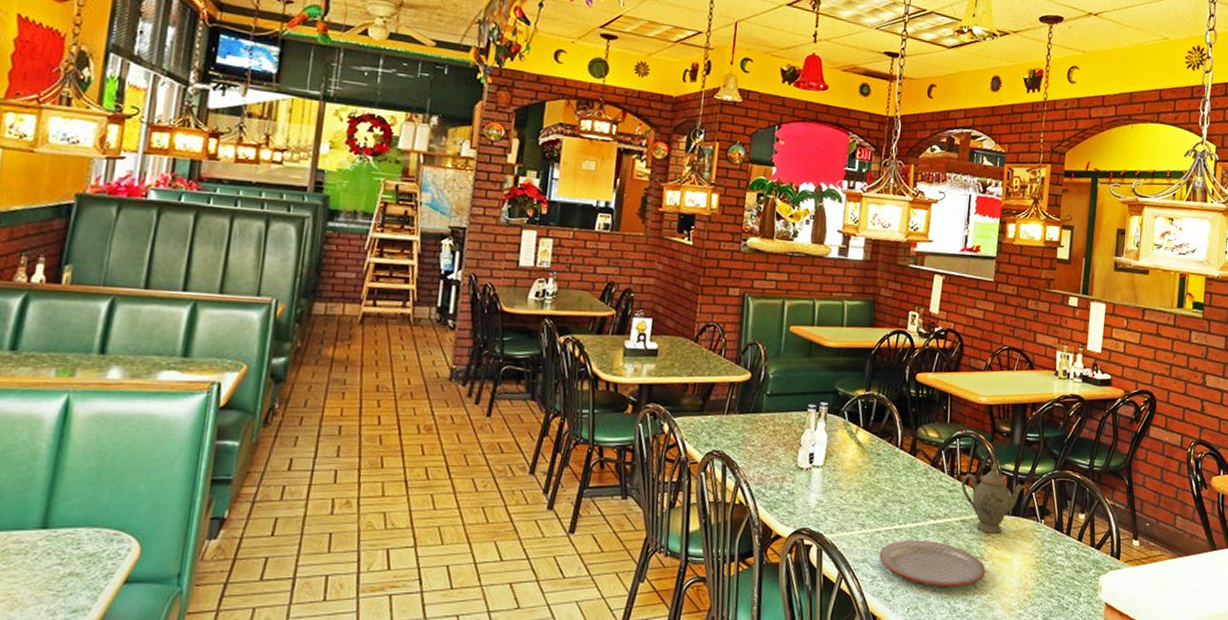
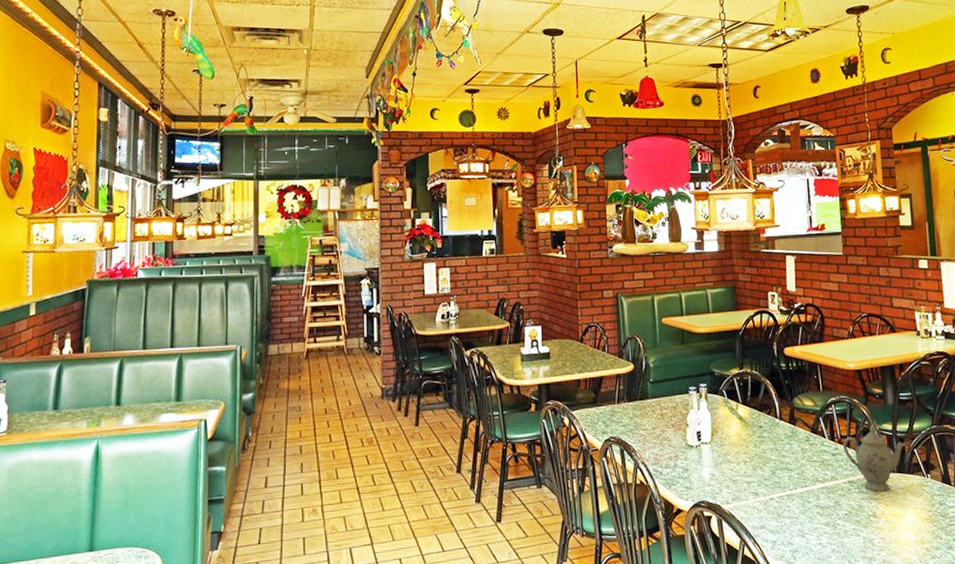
plate: present [879,539,986,586] -> none [776,503,881,546]

